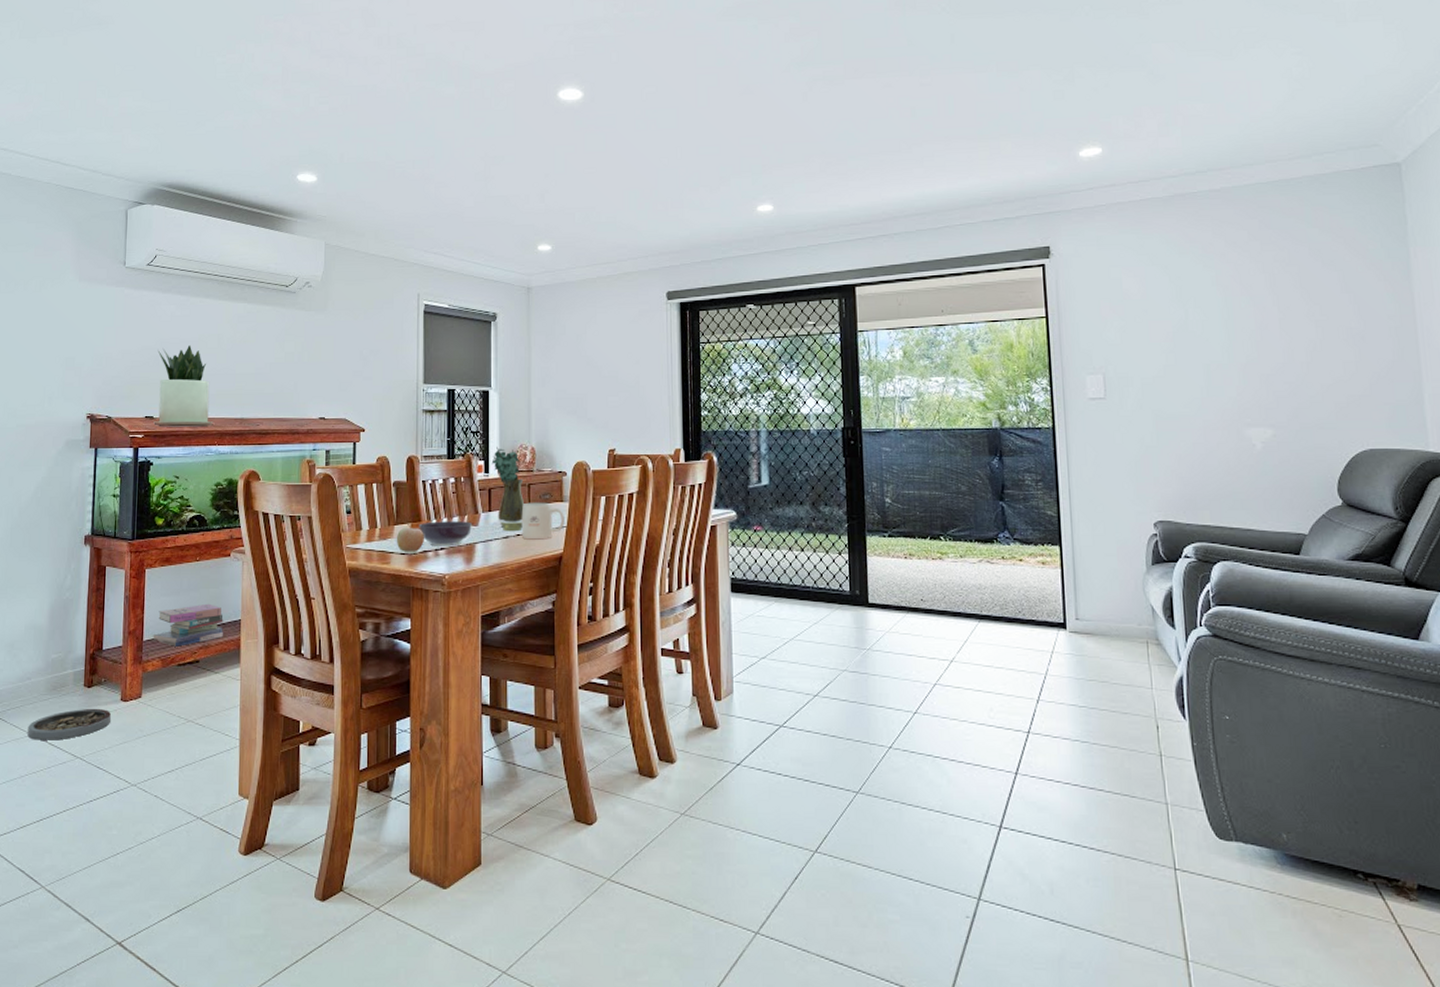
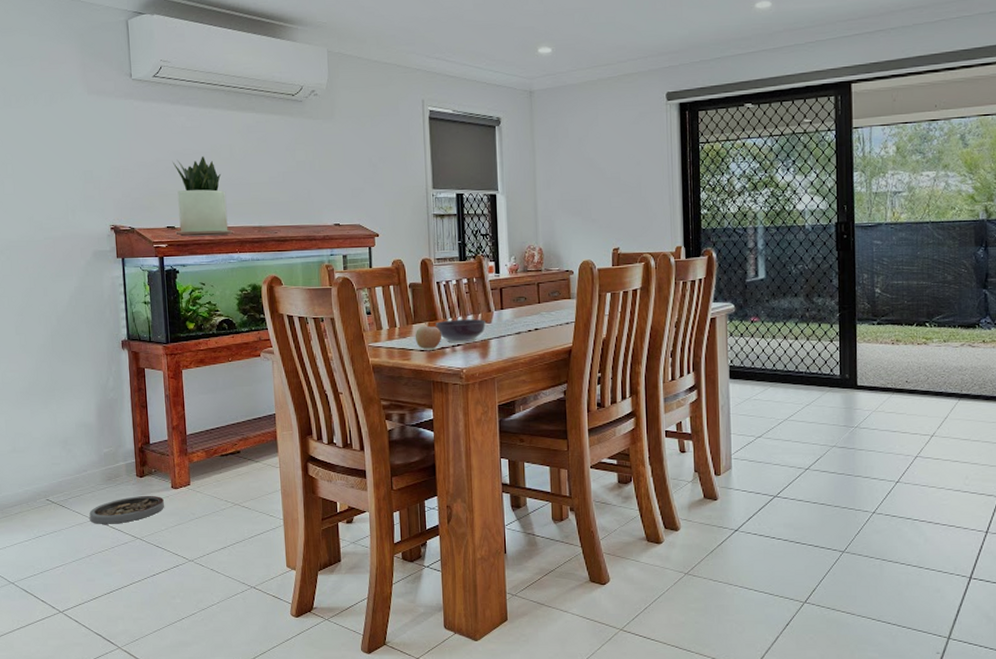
books: present [153,603,223,647] -> none [195,400,260,439]
vase: present [491,447,524,532] -> none [501,248,534,328]
mug: present [521,502,564,540] -> none [531,299,573,335]

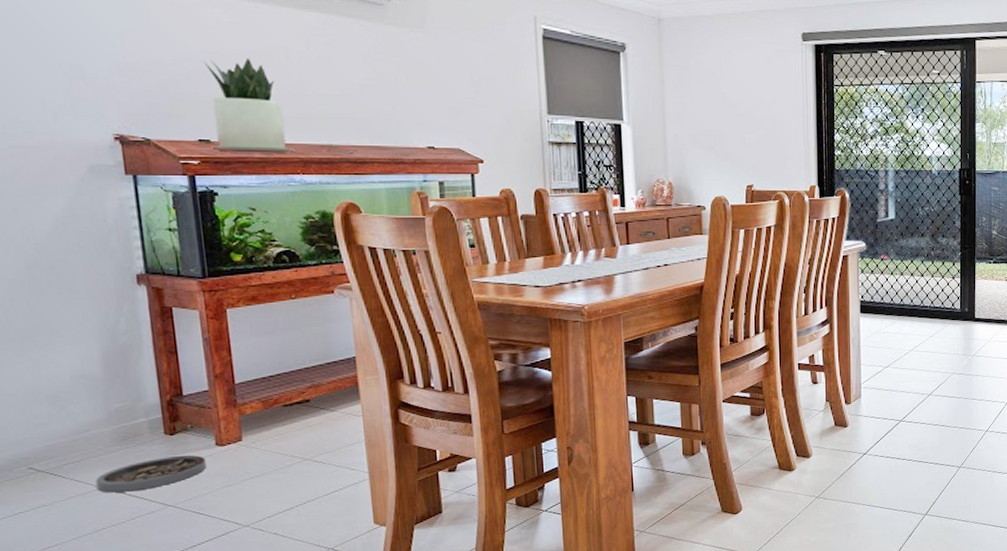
fruit: present [415,322,441,350] -> none [528,256,559,286]
bowl: present [435,319,486,343] -> none [551,254,610,279]

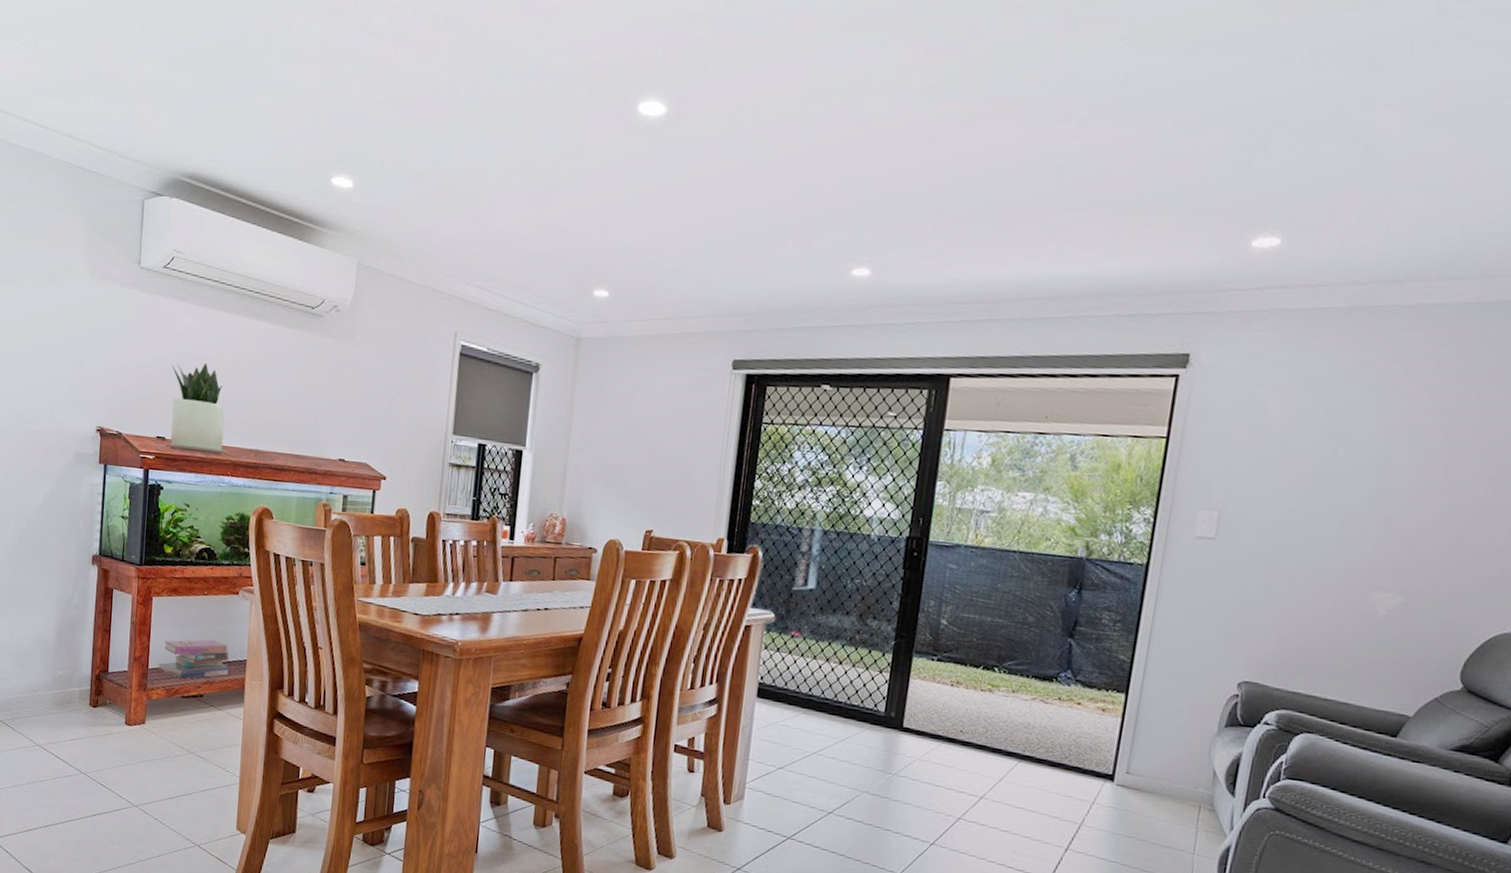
pet bowl: present [95,455,206,493] -> none [34,726,115,754]
books: none [247,342,336,388] -> present [158,639,229,679]

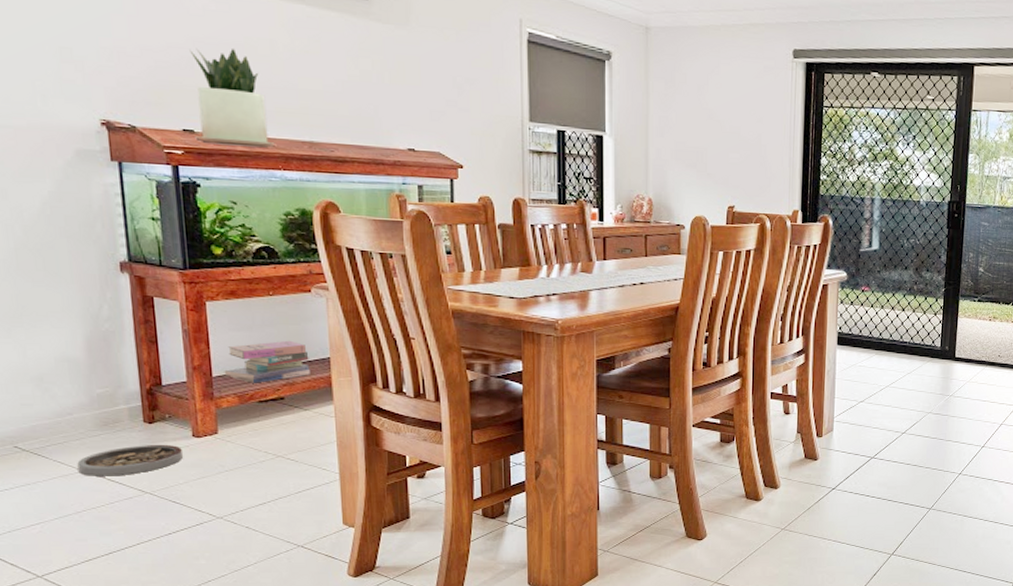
pet bowl: none [34,726,115,754] -> present [77,444,183,476]

